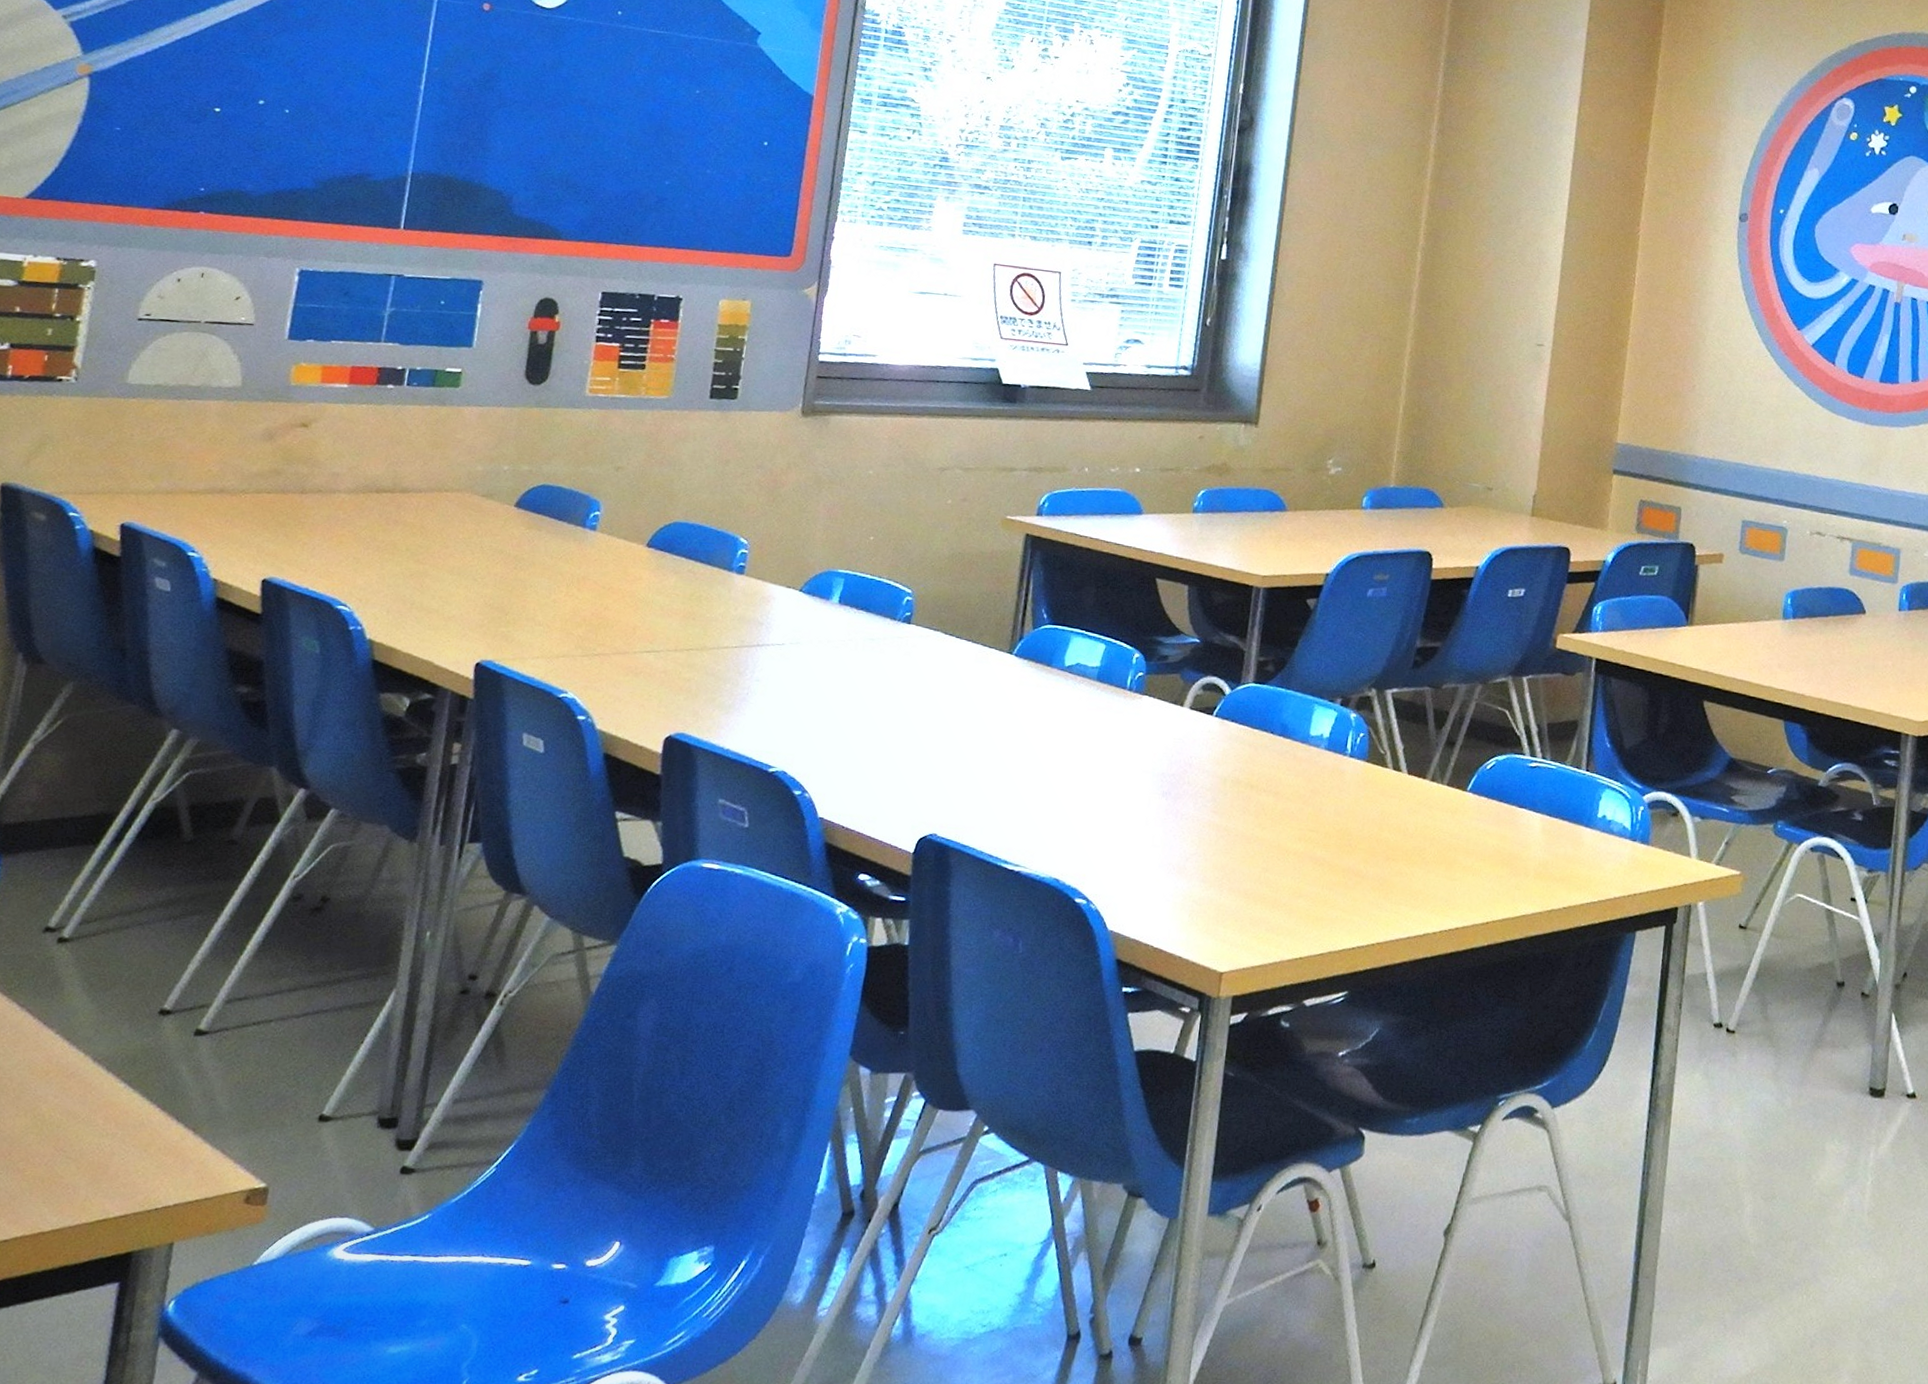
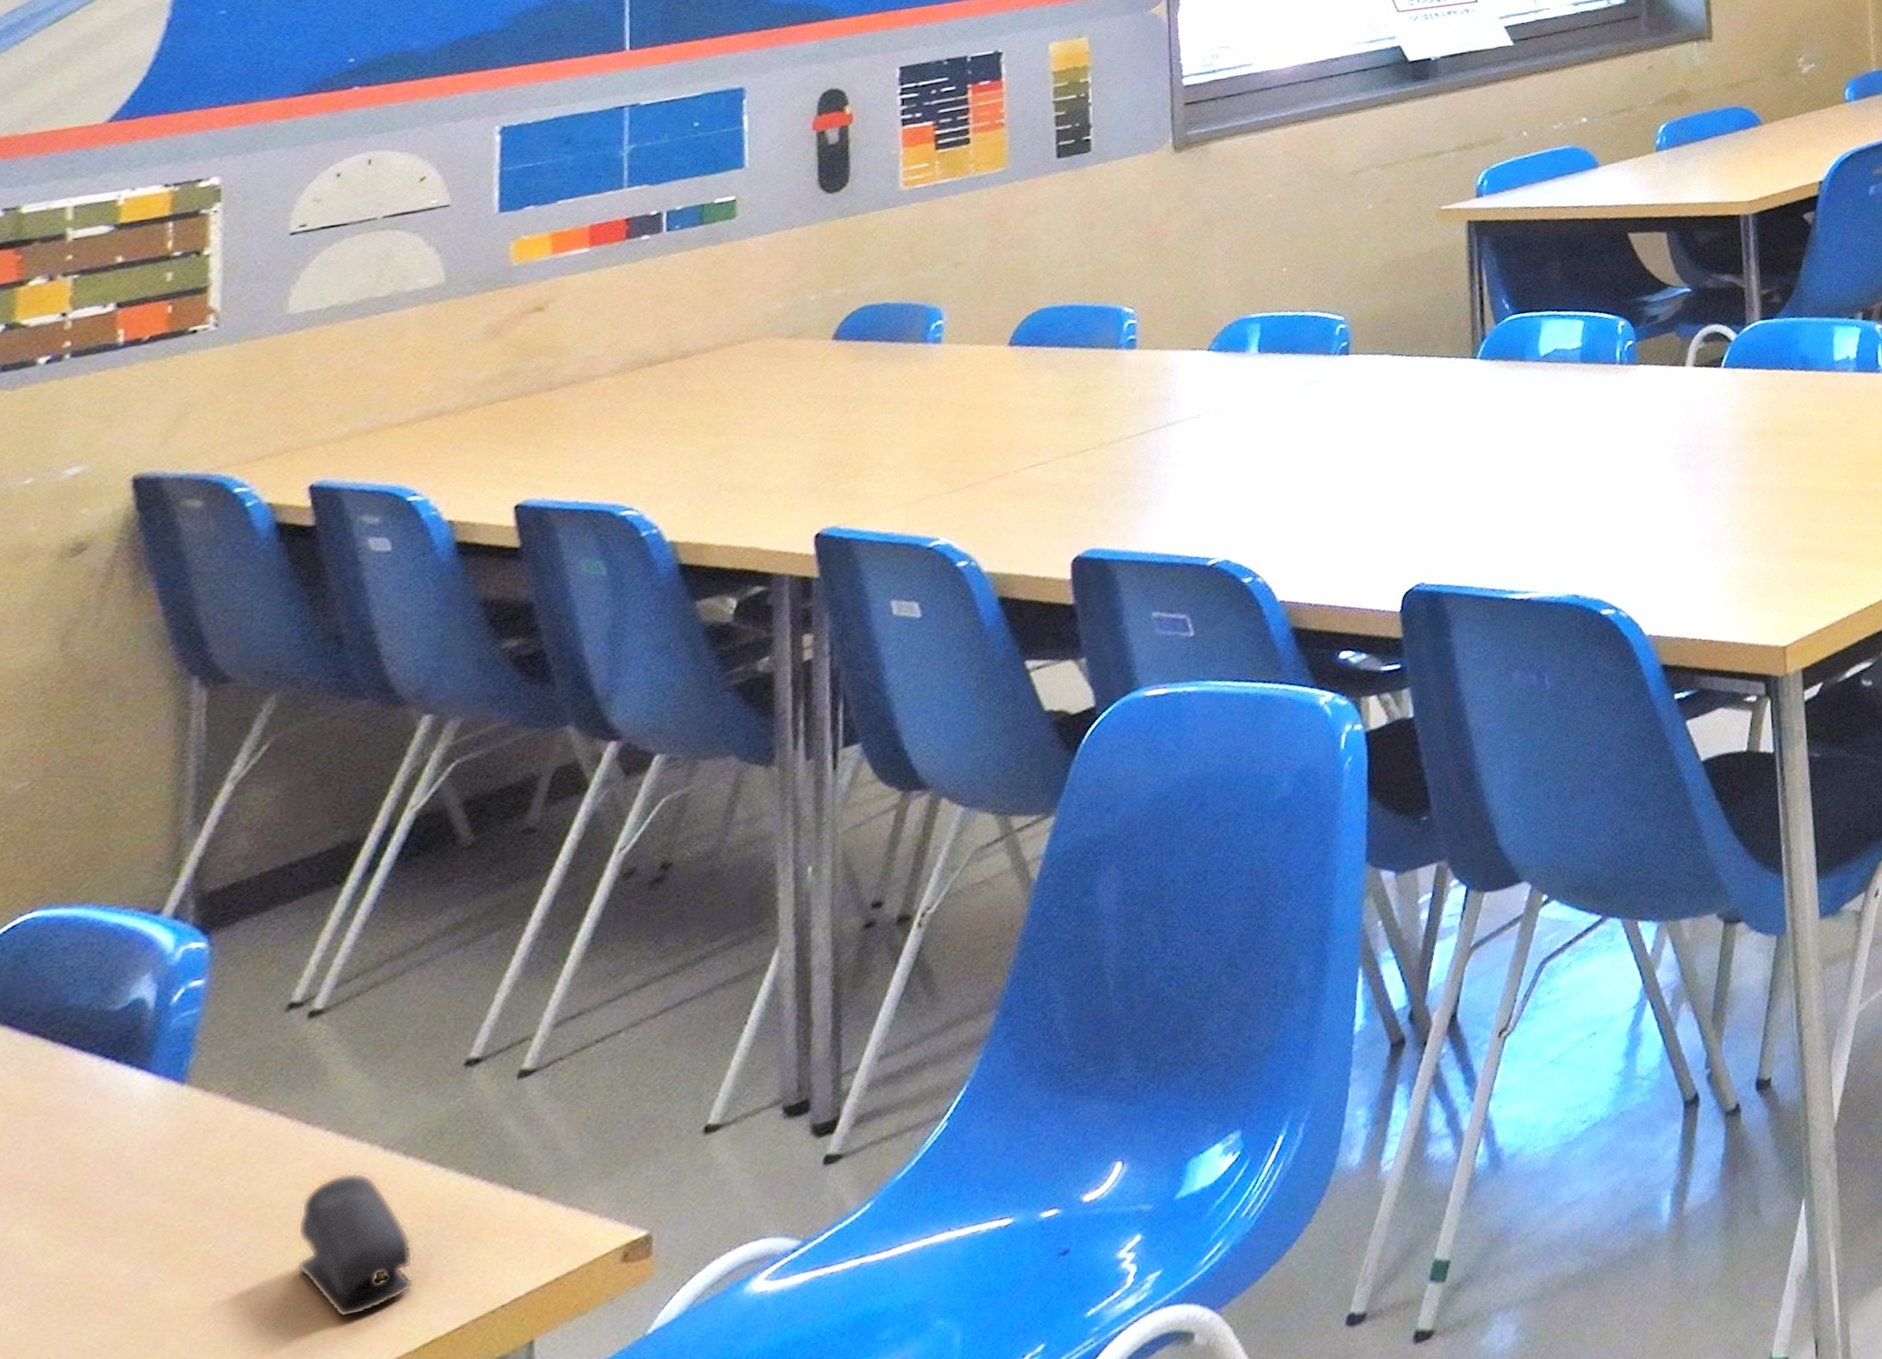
stapler: none [20,1070,102,1184] -> present [297,1172,414,1319]

